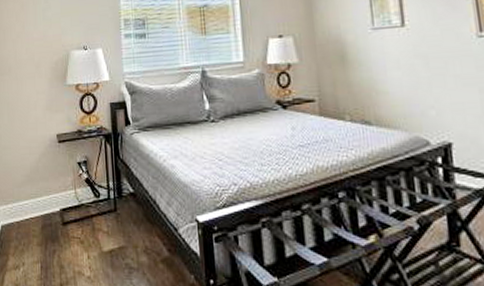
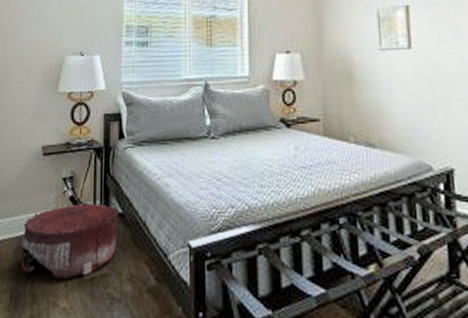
pouf: none [46,185,131,252] -> present [21,204,119,280]

